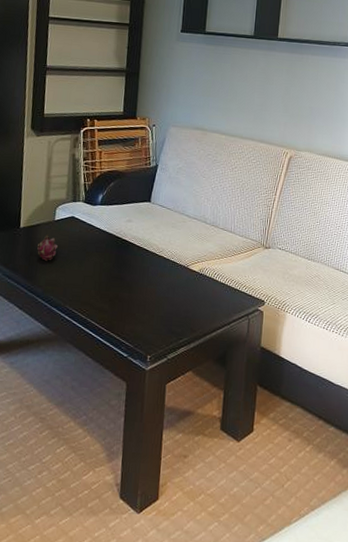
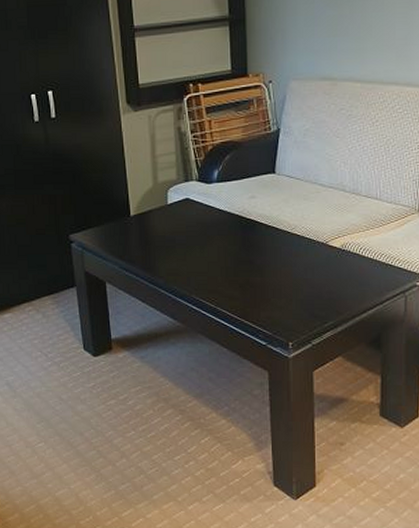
fruit: present [37,234,59,261] -> none [152,220,176,249]

